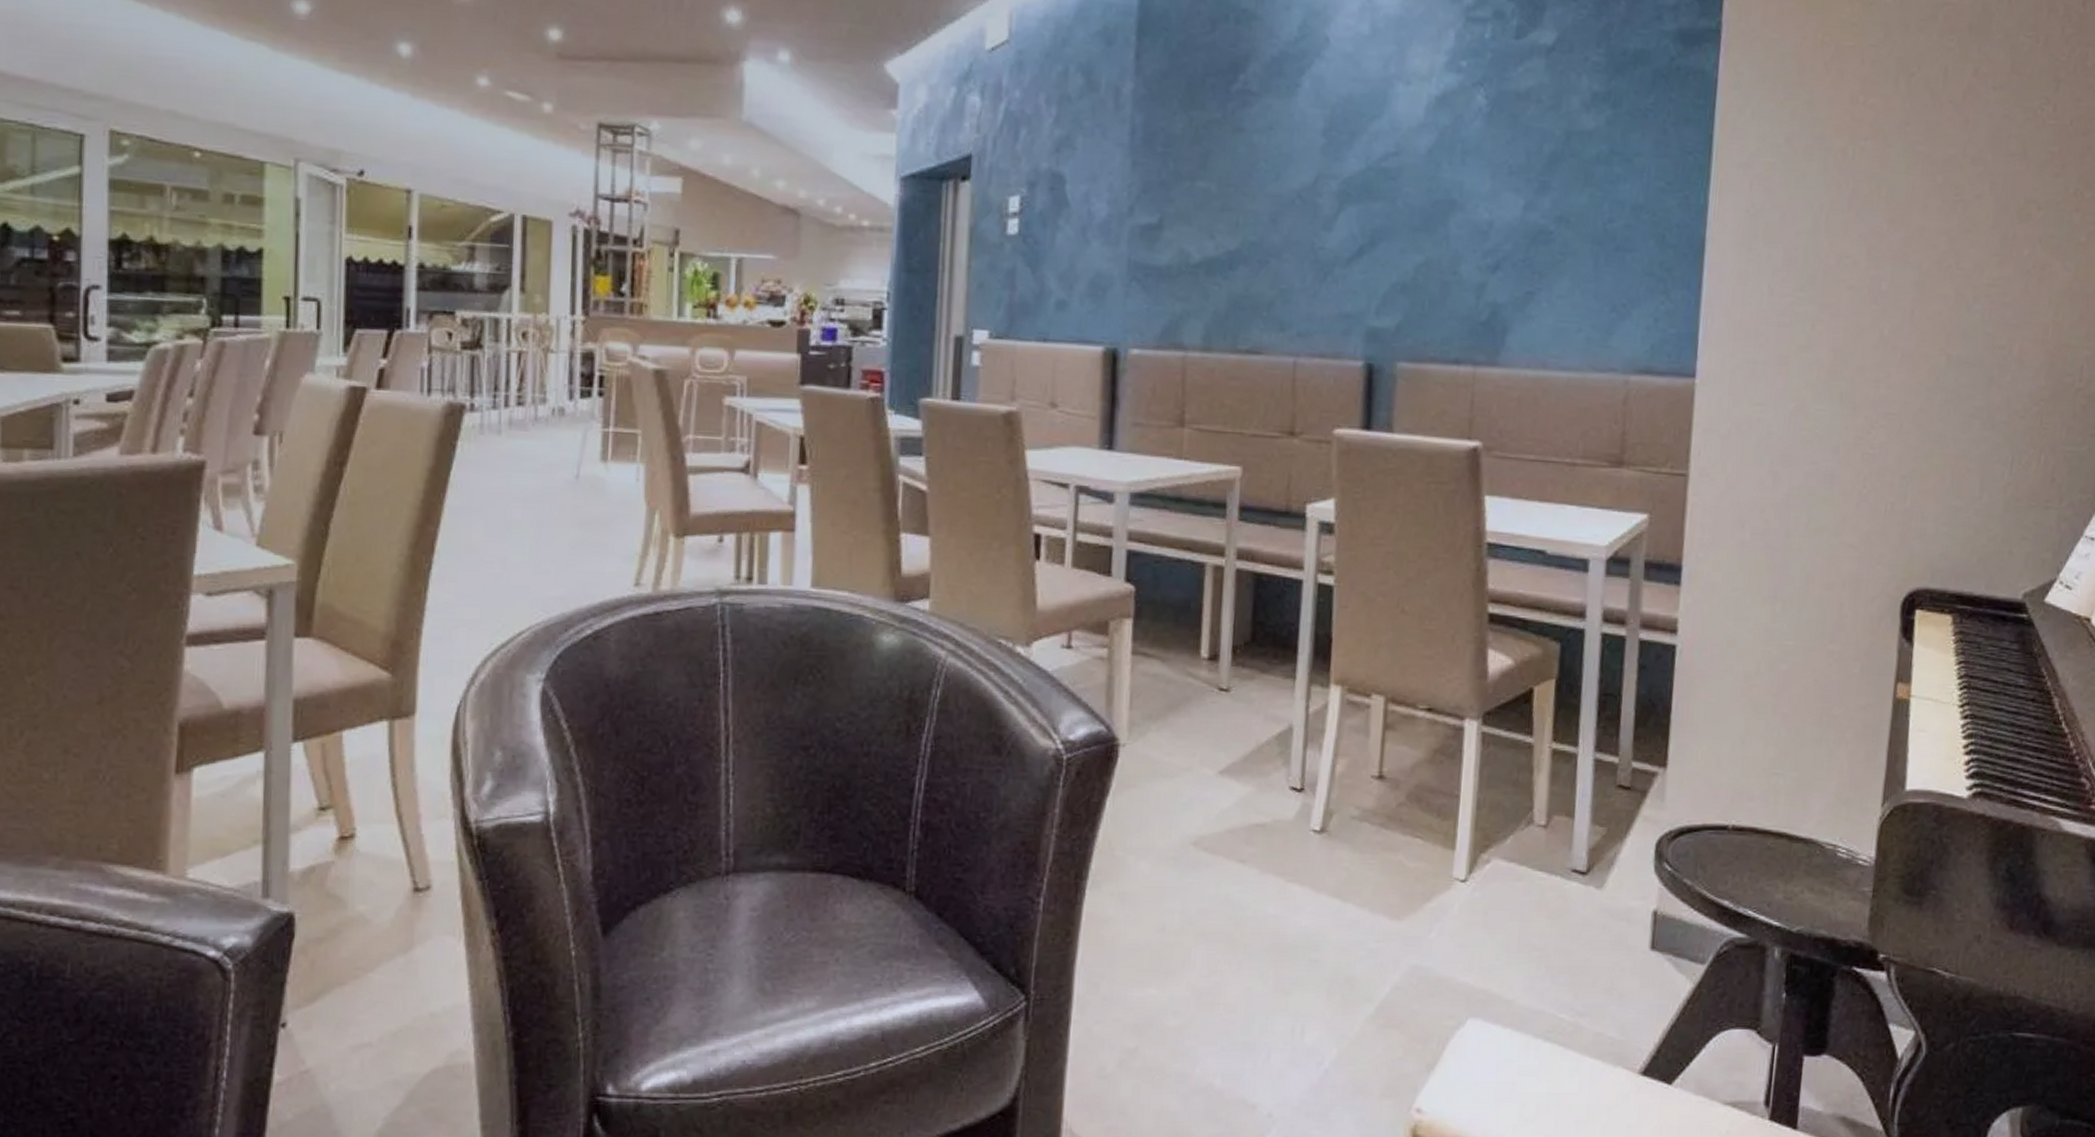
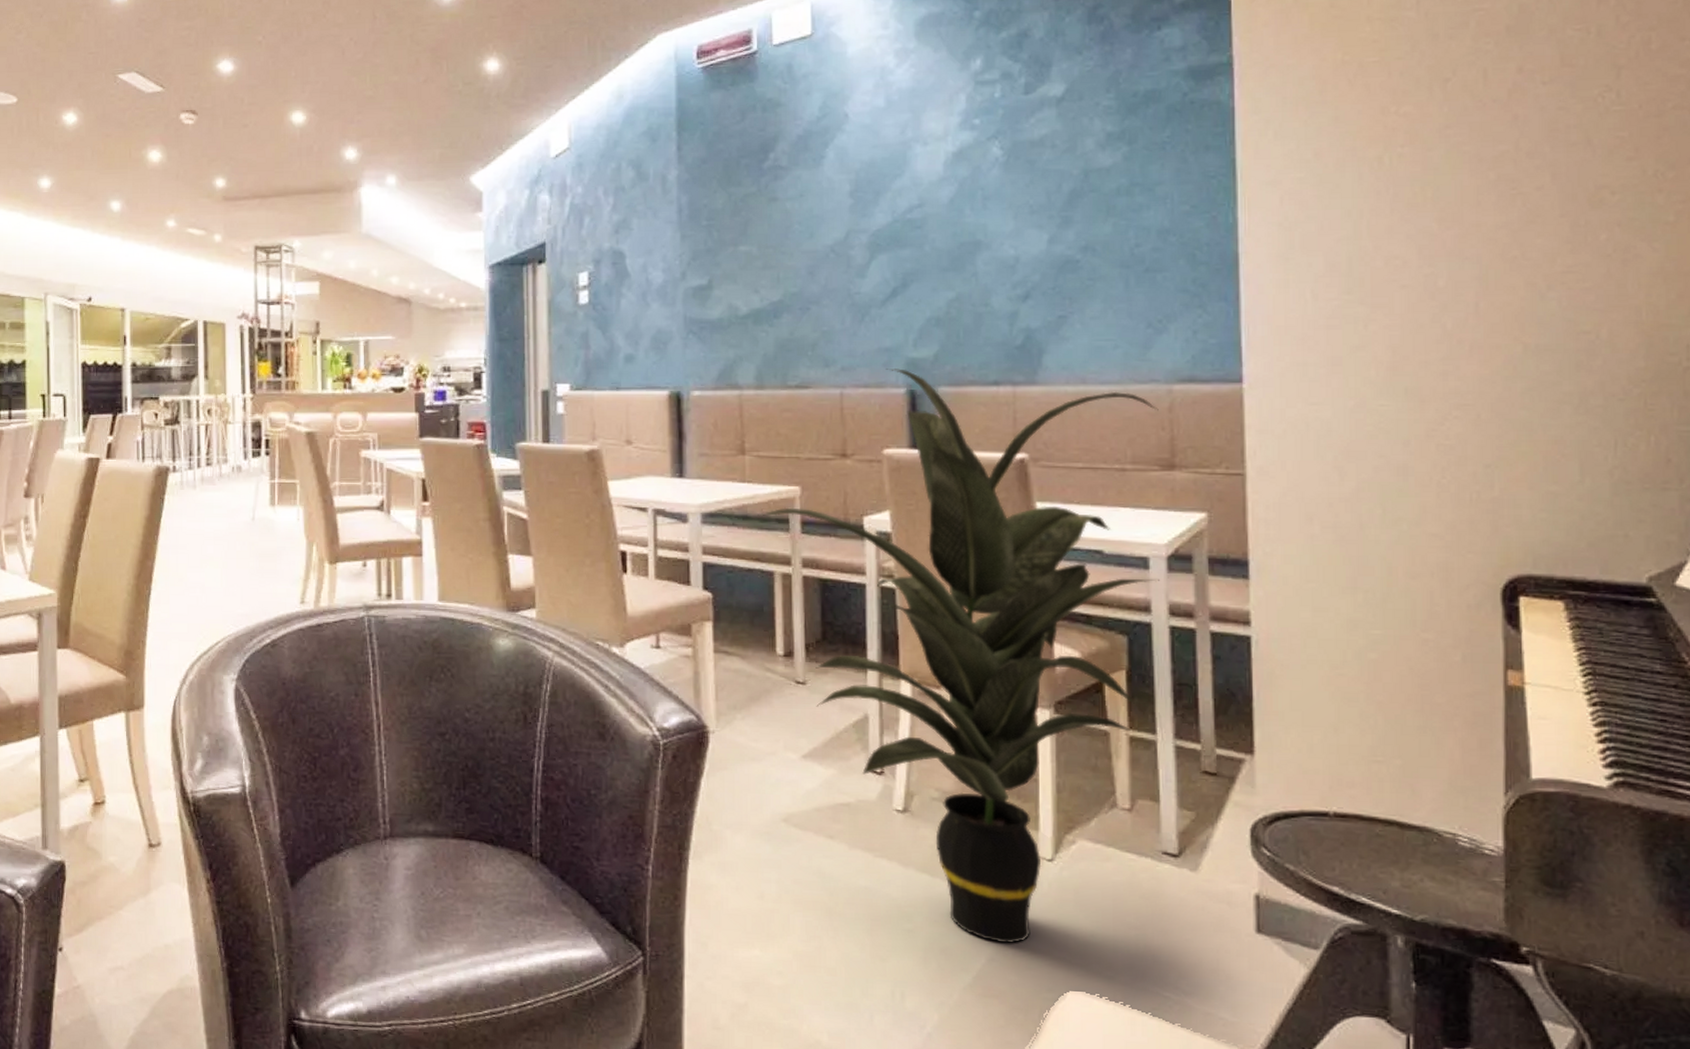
indoor plant: none [1192,337,1614,971] -> present [758,369,1159,944]

